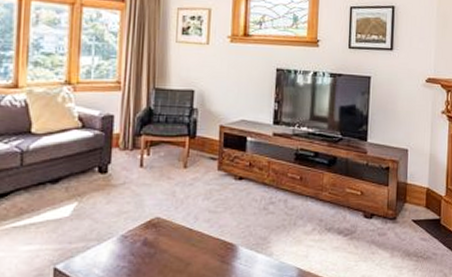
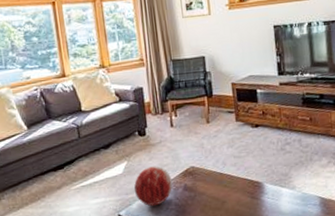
decorative orb: none [81,212,131,262] -> present [134,166,173,207]

